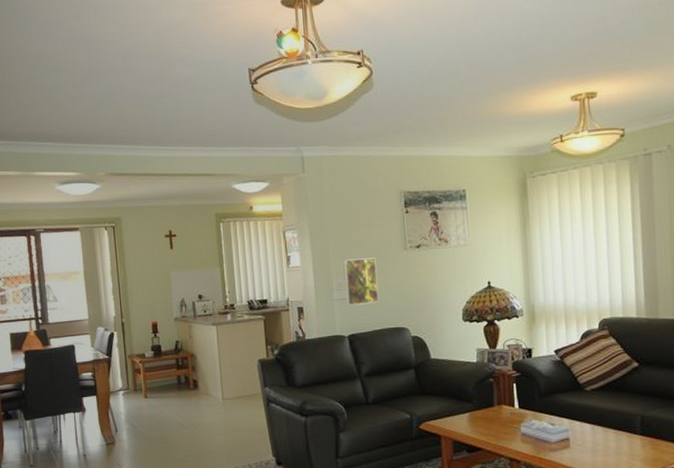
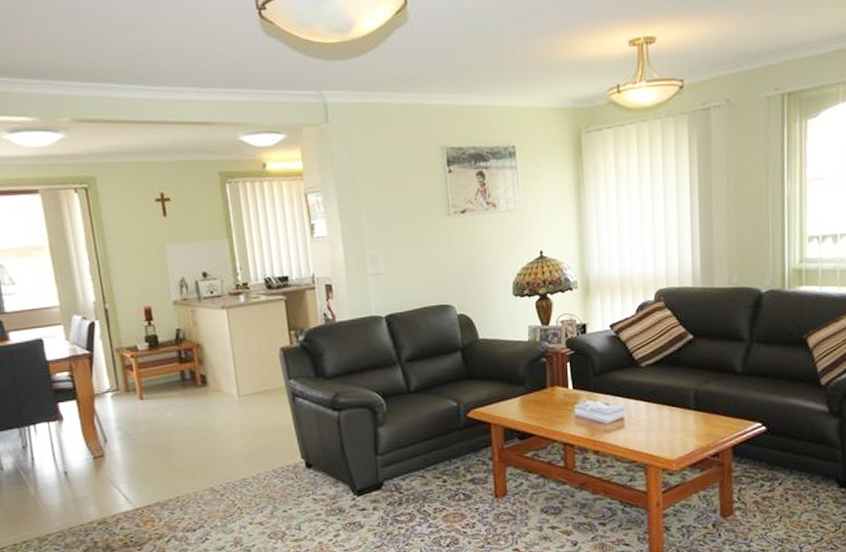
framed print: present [343,257,379,306] -> none [377,225,420,282]

